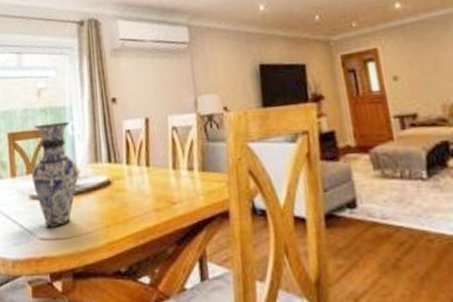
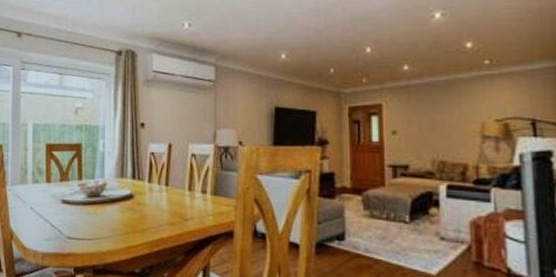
vase: present [31,121,79,228] -> none [64,139,106,229]

